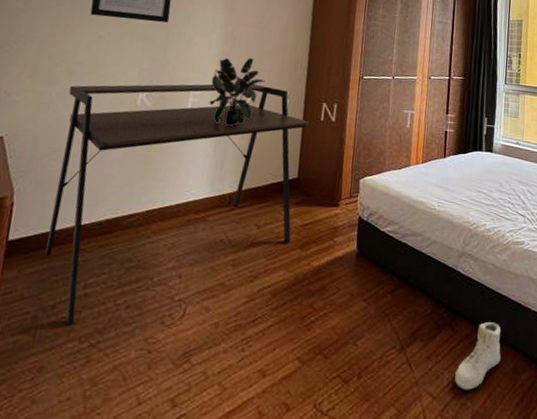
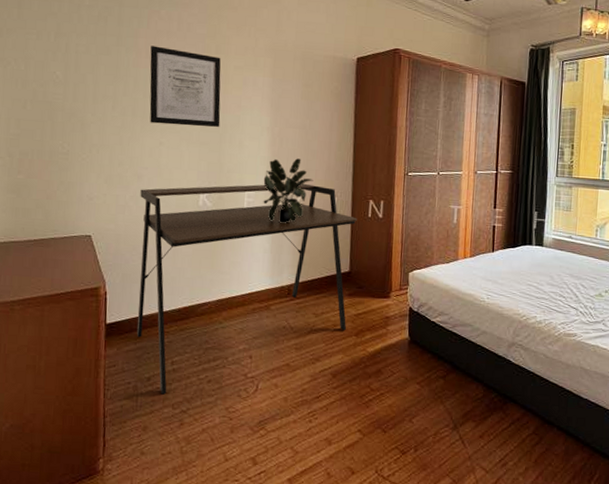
sneaker: present [455,322,501,390] -> none [507,407,552,467]

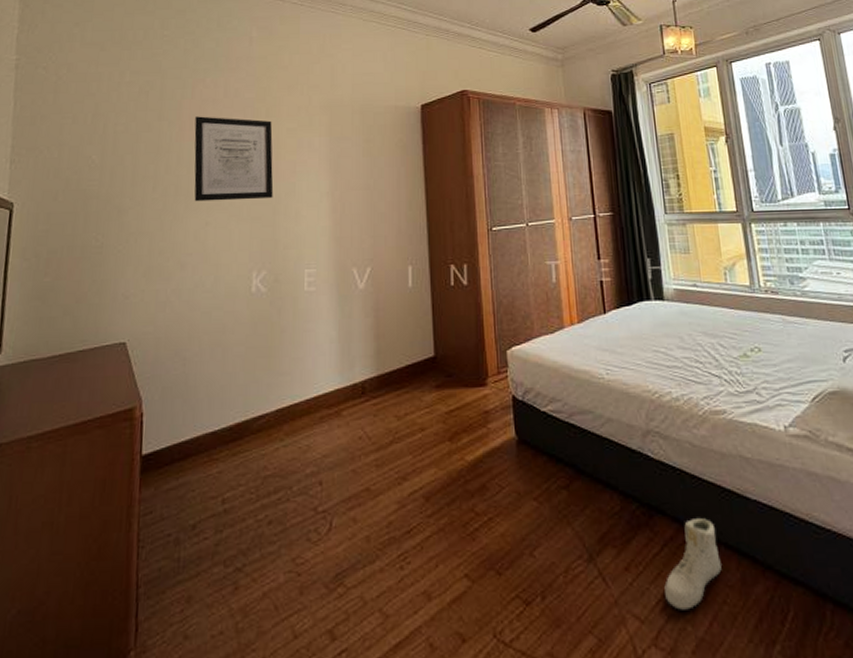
desk: present [136,183,357,395] -> none [178,253,438,547]
potted plant: present [263,158,314,223] -> none [325,224,383,304]
sneaker: none [507,407,552,467] -> present [664,518,722,610]

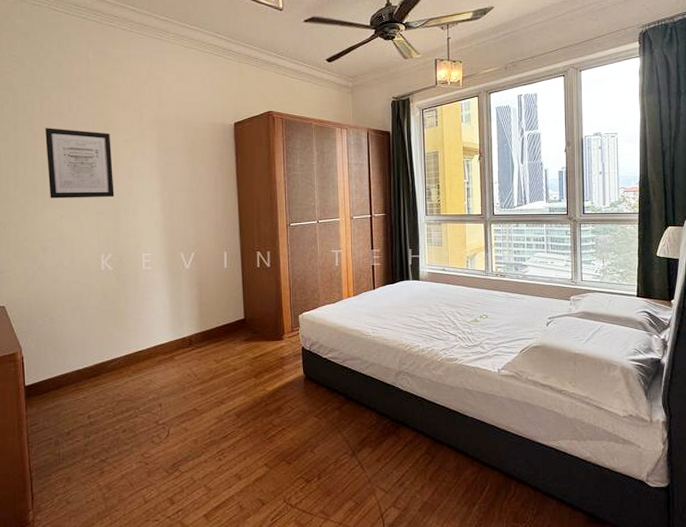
sneaker: present [664,518,722,610] -> none [403,429,444,485]

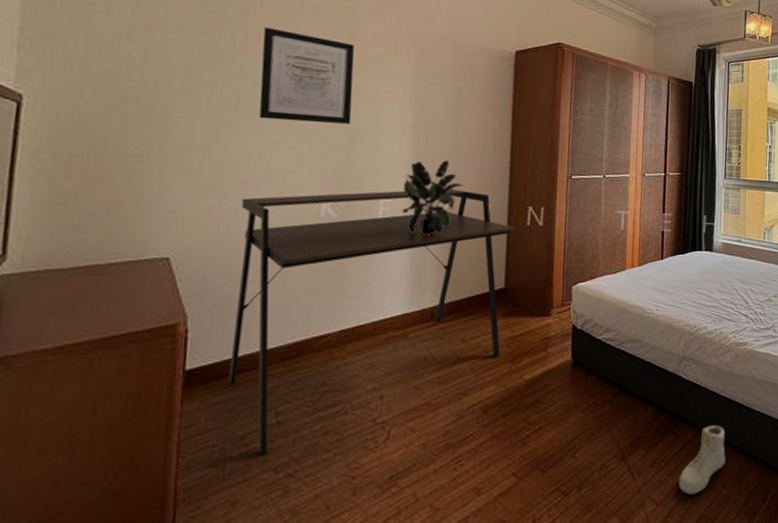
desk: none [46,241,247,447] -> present [227,188,514,456]
potted plant: none [158,219,204,280] -> present [402,160,464,235]
sneaker: none [403,429,444,485] -> present [679,425,726,495]

